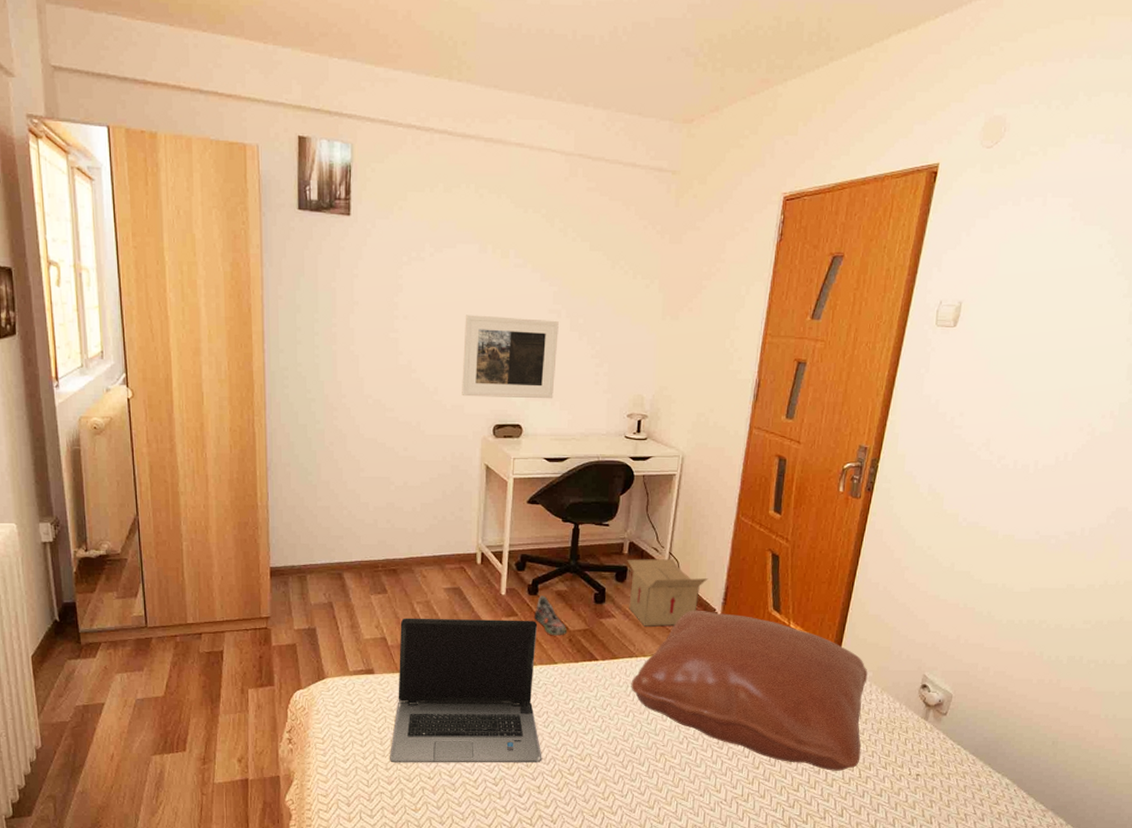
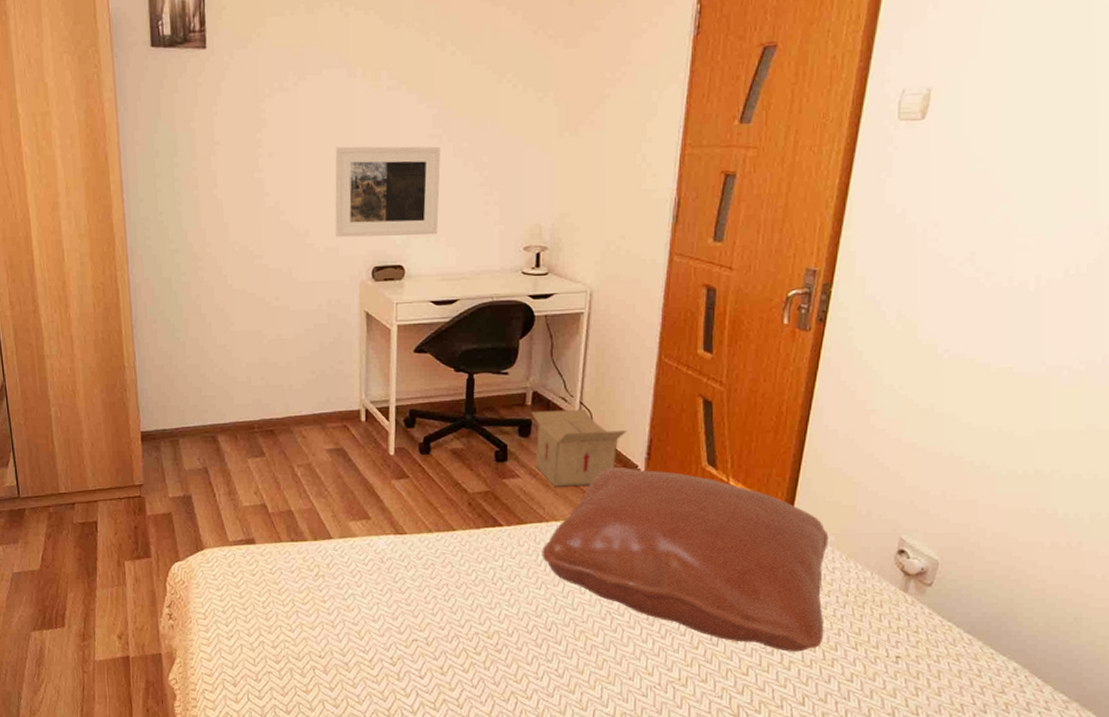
laptop computer: present [390,618,542,763] -> none [276,482,444,641]
shoe: present [534,595,567,636] -> none [428,455,466,500]

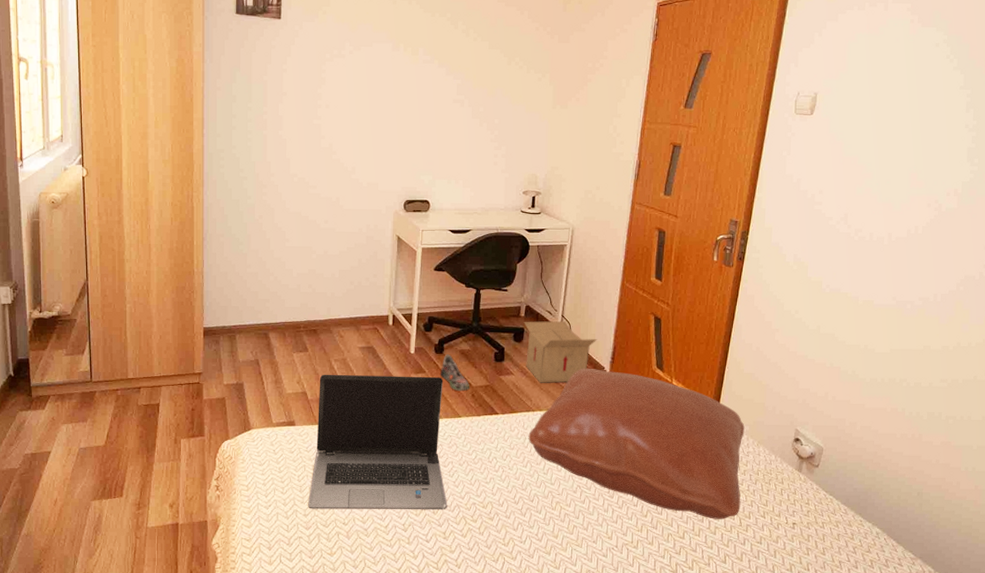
laptop computer: none [276,482,444,641] -> present [308,374,448,510]
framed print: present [335,146,441,238] -> none [376,104,462,178]
shoe: none [428,455,466,500] -> present [440,354,470,392]

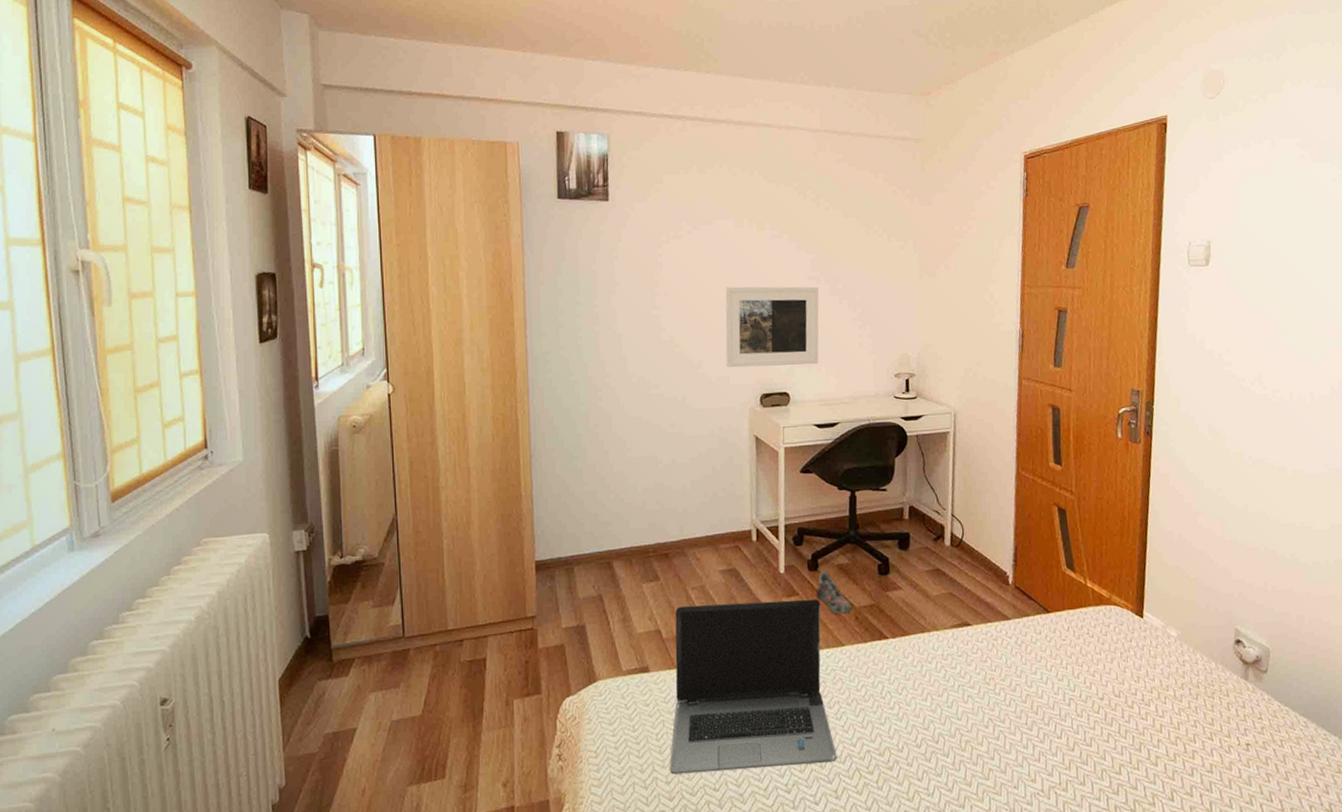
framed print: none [376,104,462,178] -> present [725,286,819,368]
cardboard box: present [524,321,597,383] -> none [908,521,995,597]
pillow: present [528,368,745,519] -> none [925,574,1183,747]

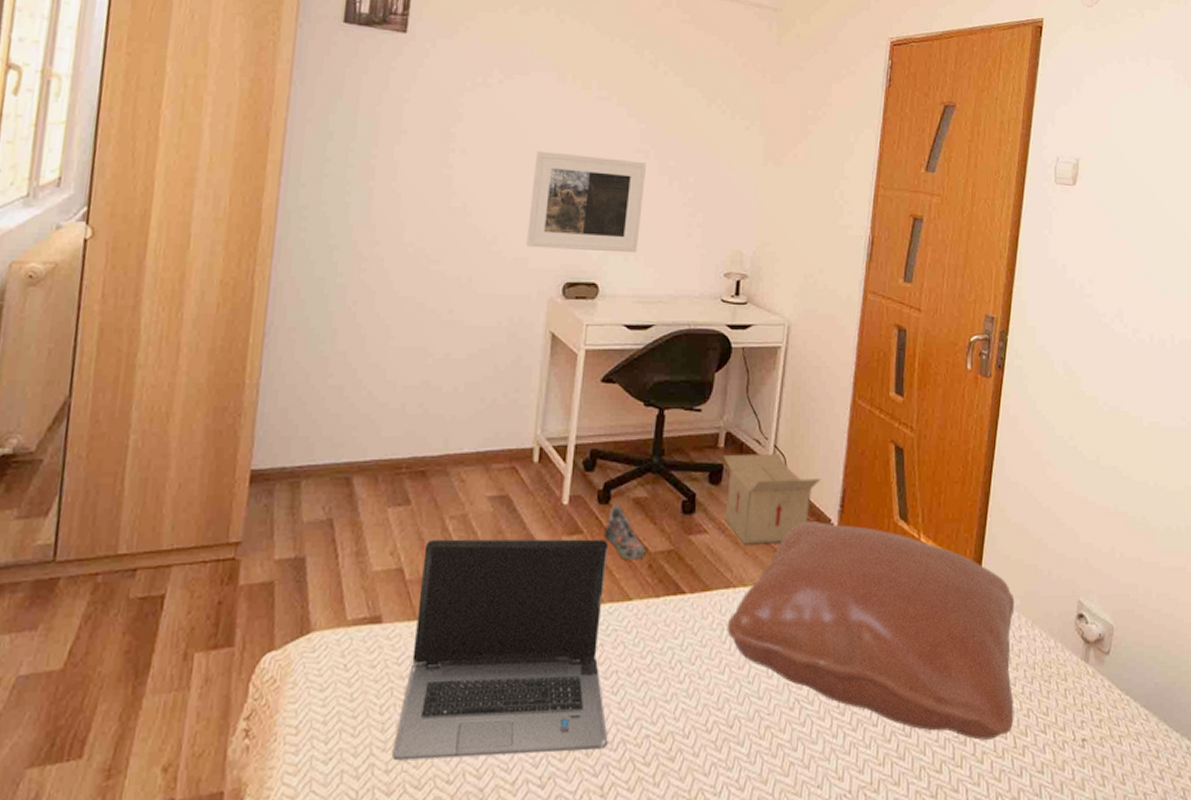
cardboard box: none [908,521,995,597] -> present [723,454,822,545]
pillow: none [925,574,1183,747] -> present [727,520,1015,740]

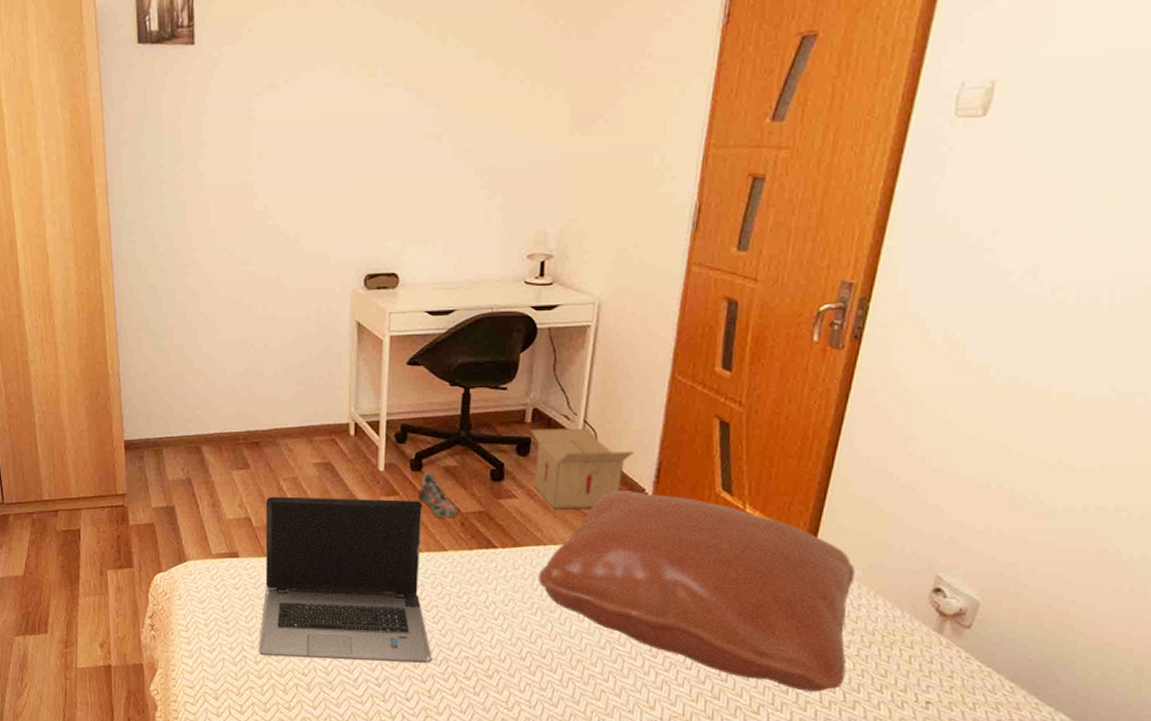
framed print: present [526,151,646,253] -> none [326,147,439,244]

